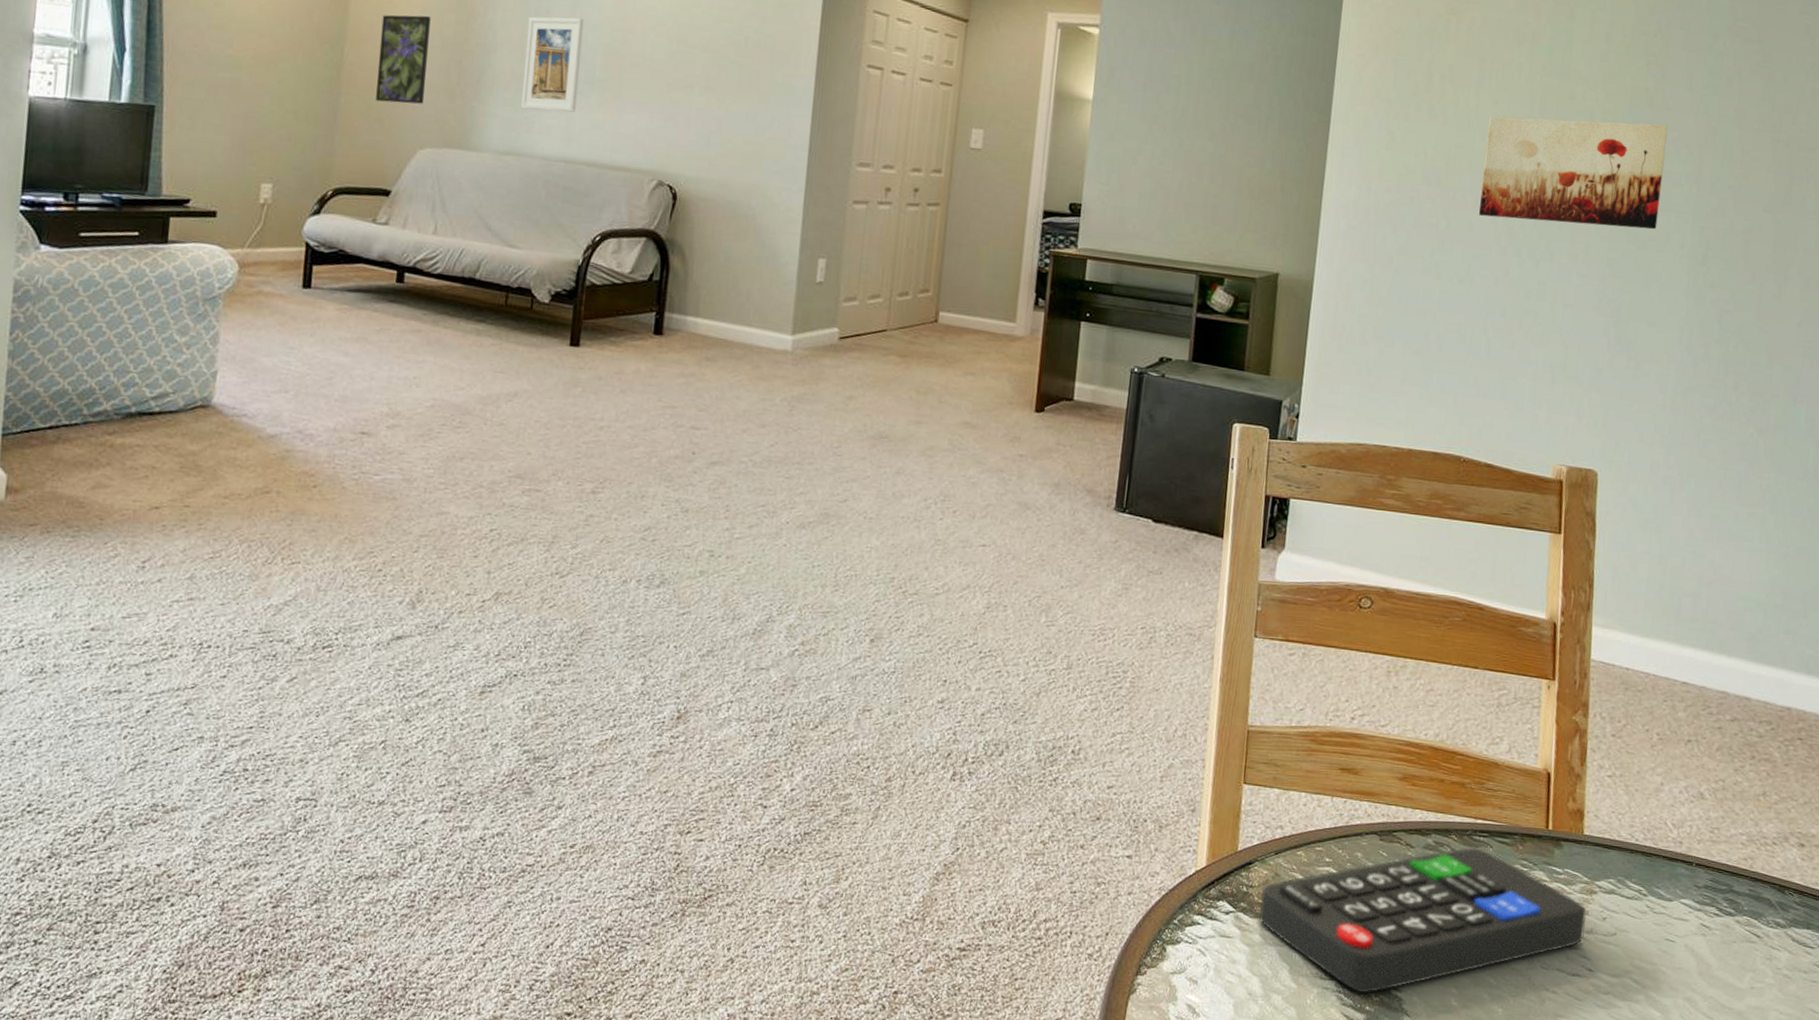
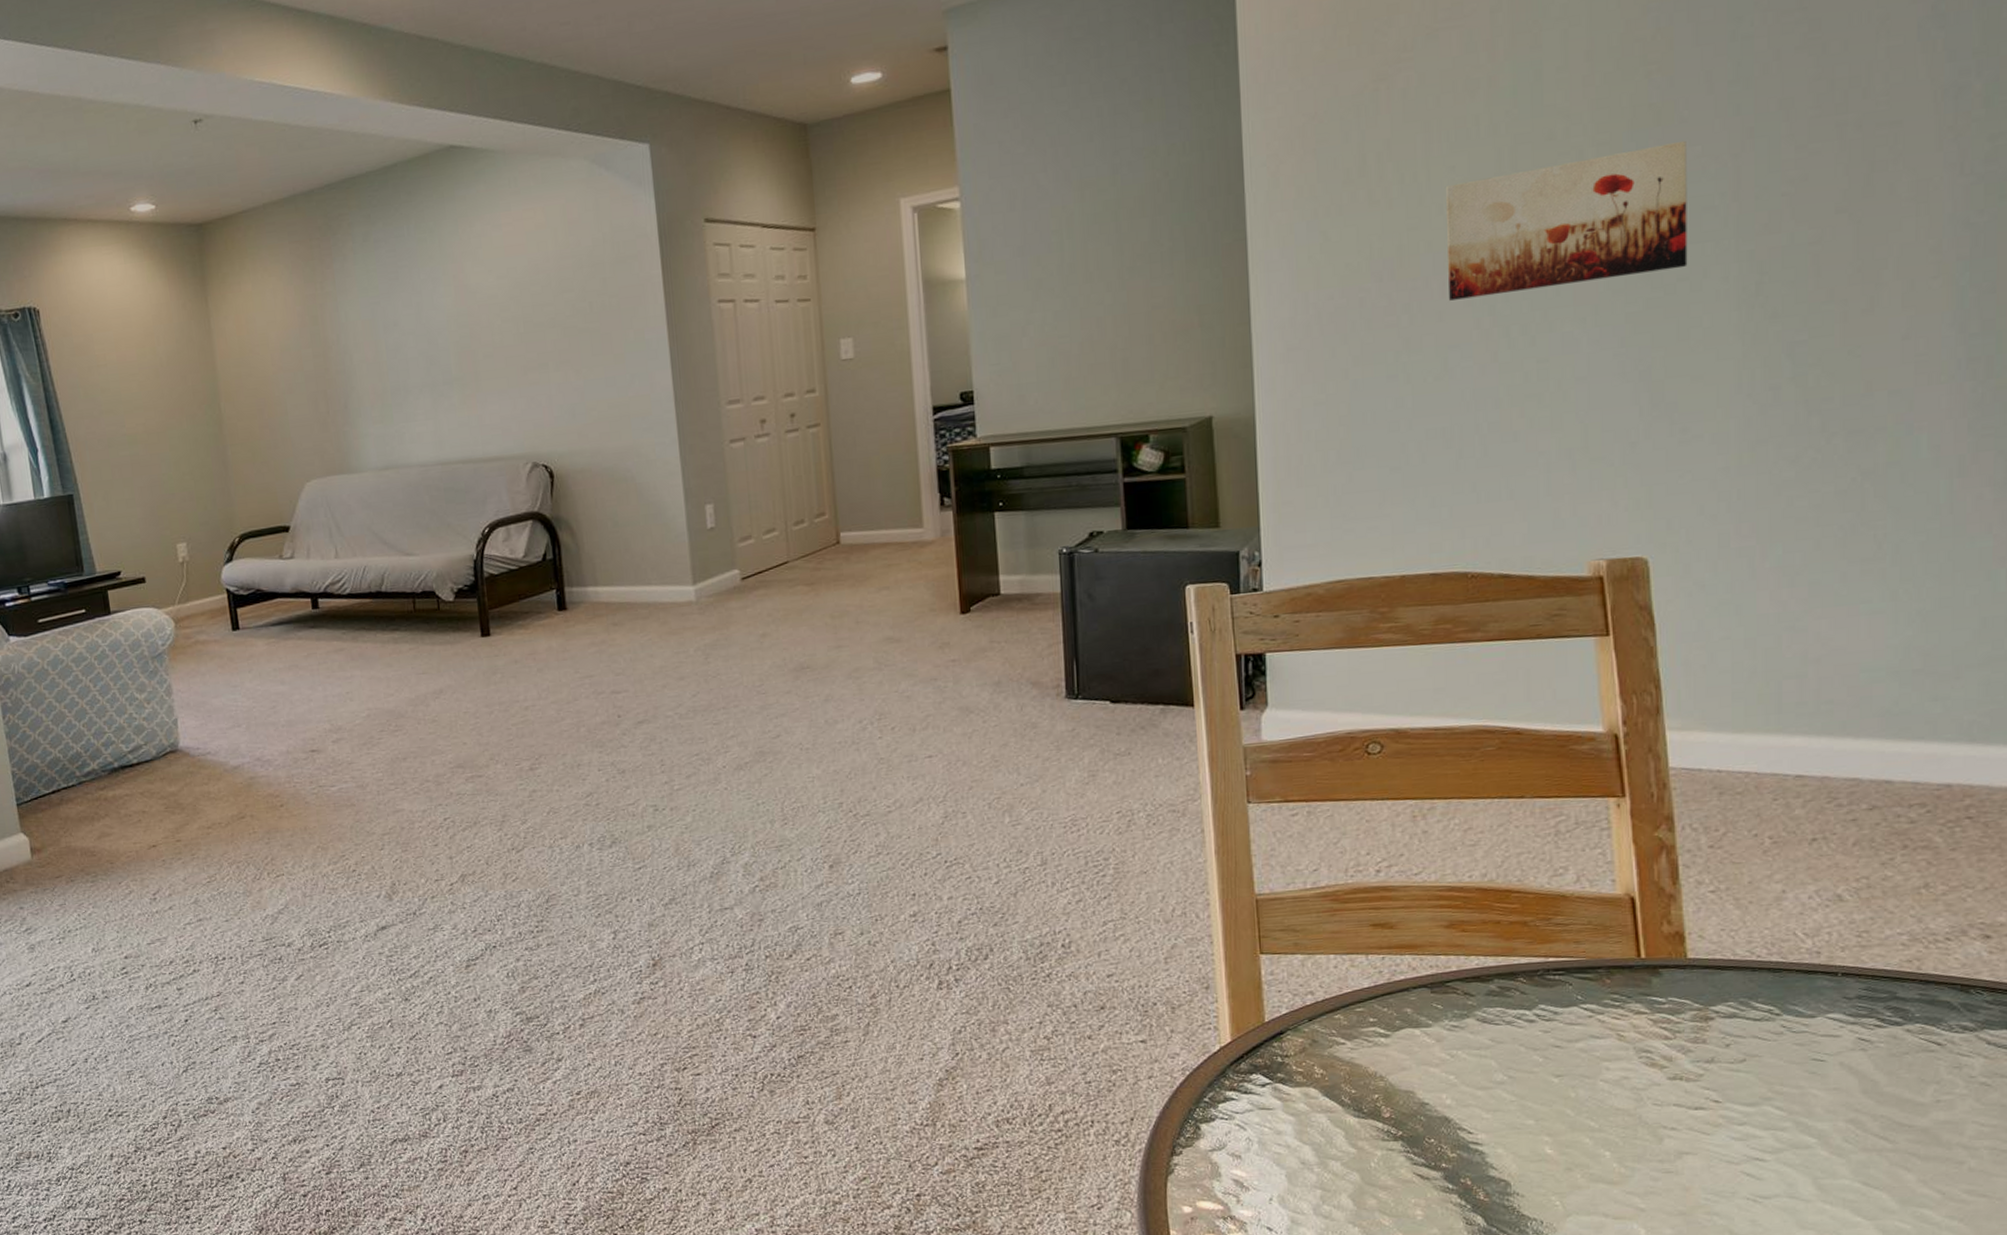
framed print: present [376,15,431,104] -> none [247,355,301,446]
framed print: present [521,16,584,112] -> none [379,322,441,424]
remote control: present [1259,848,1586,992] -> none [1300,988,1703,1150]

